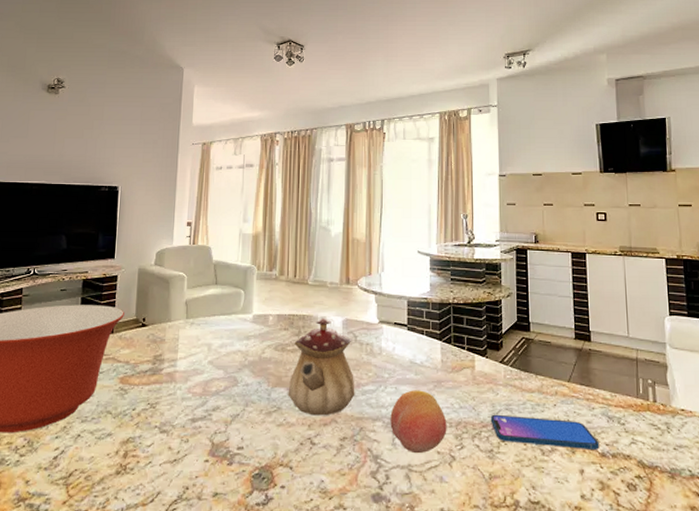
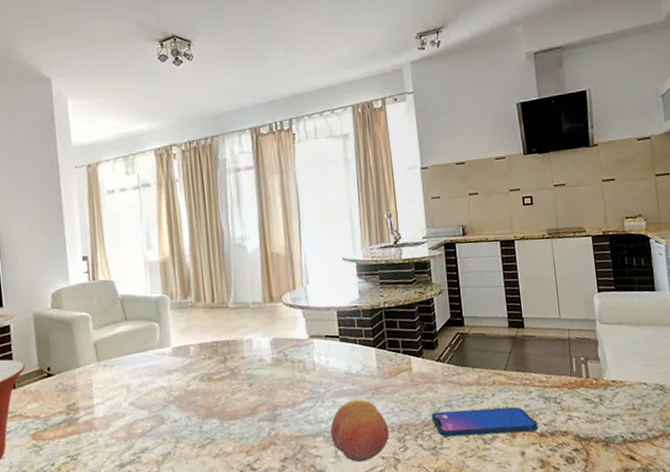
teapot: present [288,317,355,416] -> none [220,340,292,442]

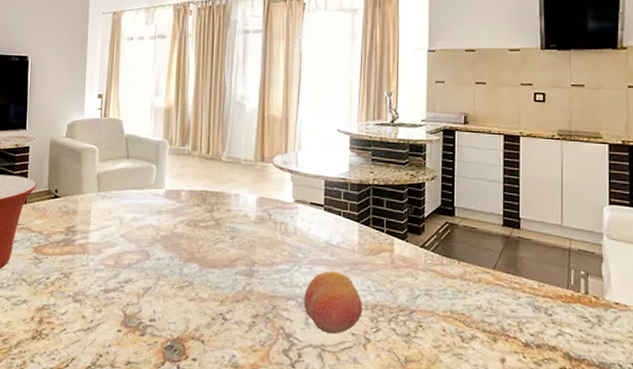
smartphone: present [431,406,538,437] -> none [408,298,523,339]

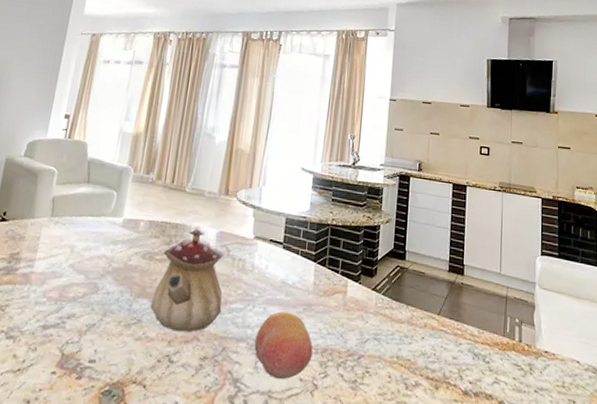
teapot: none [200,195,269,293] -> present [150,228,225,333]

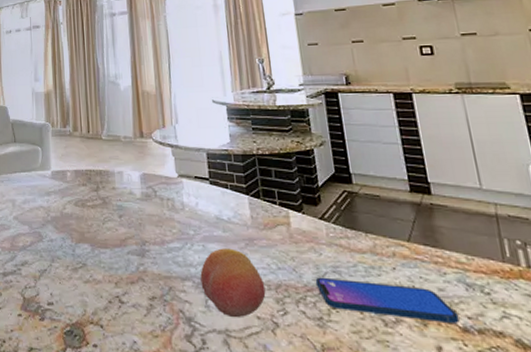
teapot: present [150,228,225,333] -> none [92,172,161,274]
smartphone: none [357,343,463,387] -> present [315,277,460,323]

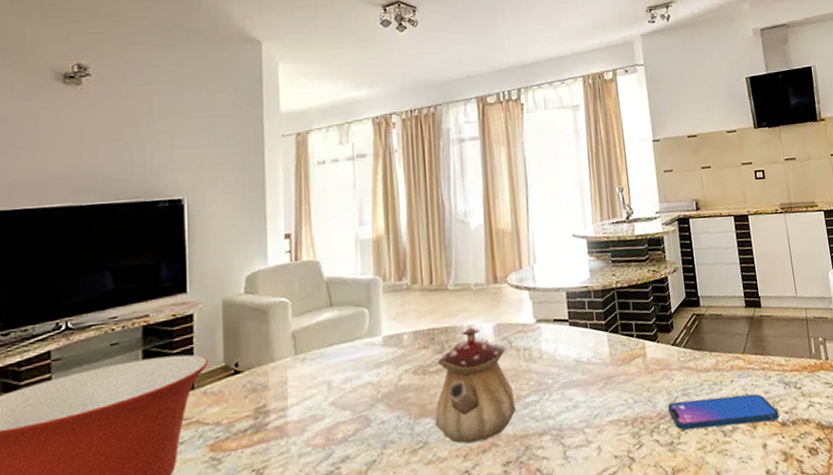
teapot: none [92,172,161,274] -> present [435,326,516,444]
fruit: present [200,248,266,318] -> none [558,390,623,464]

